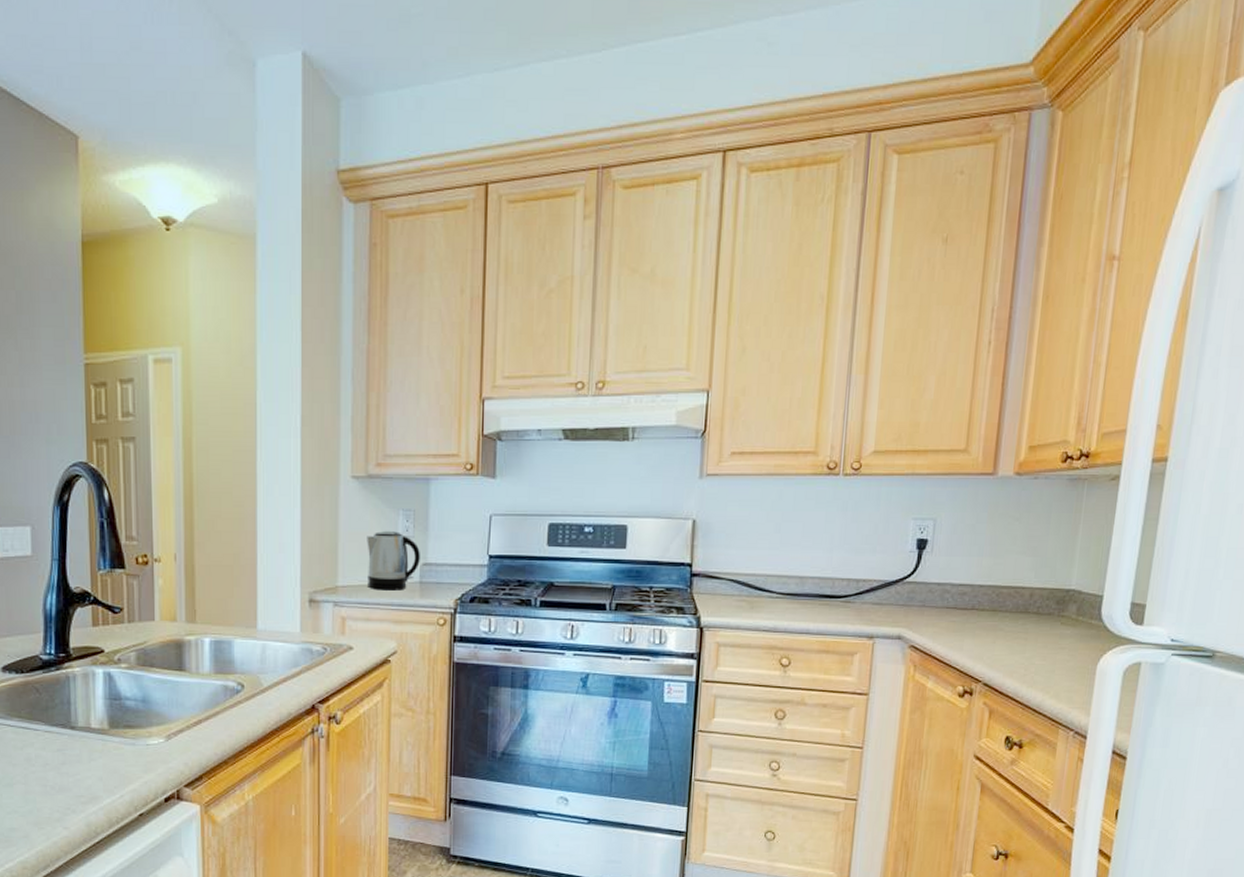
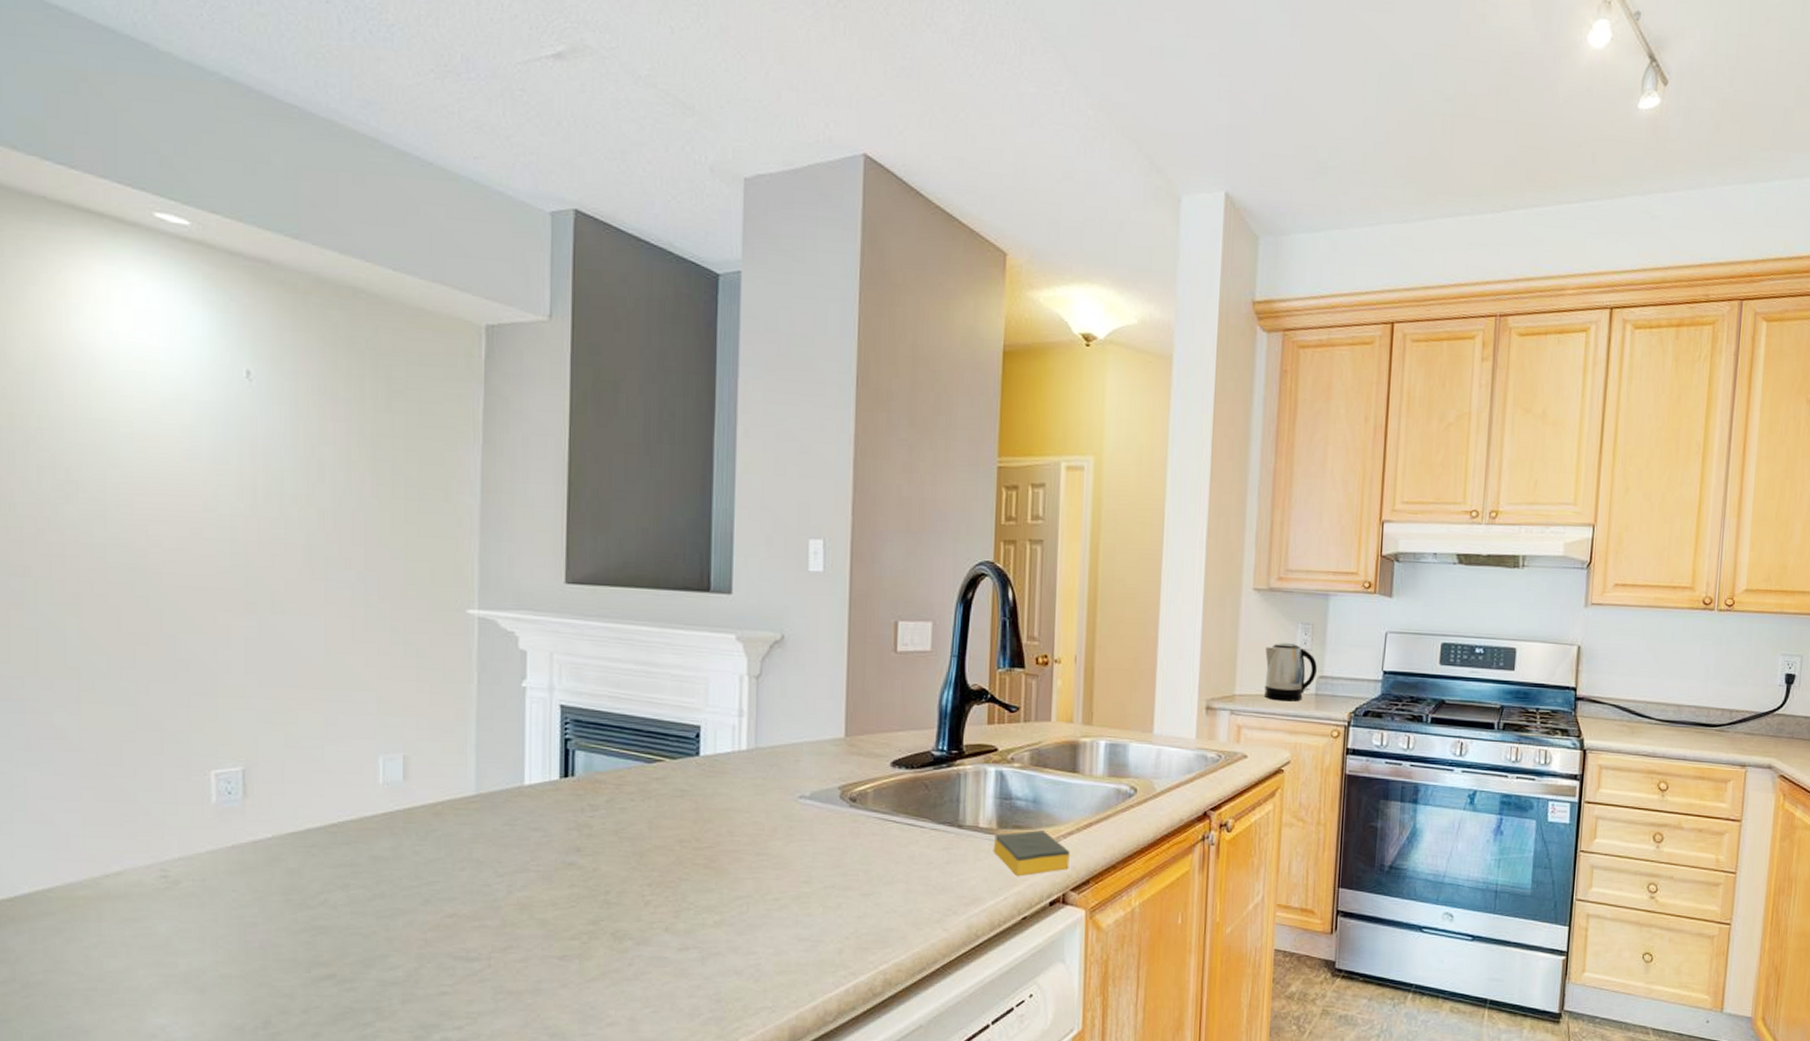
sponge: none [106,729,182,775] -> present [993,830,1070,877]

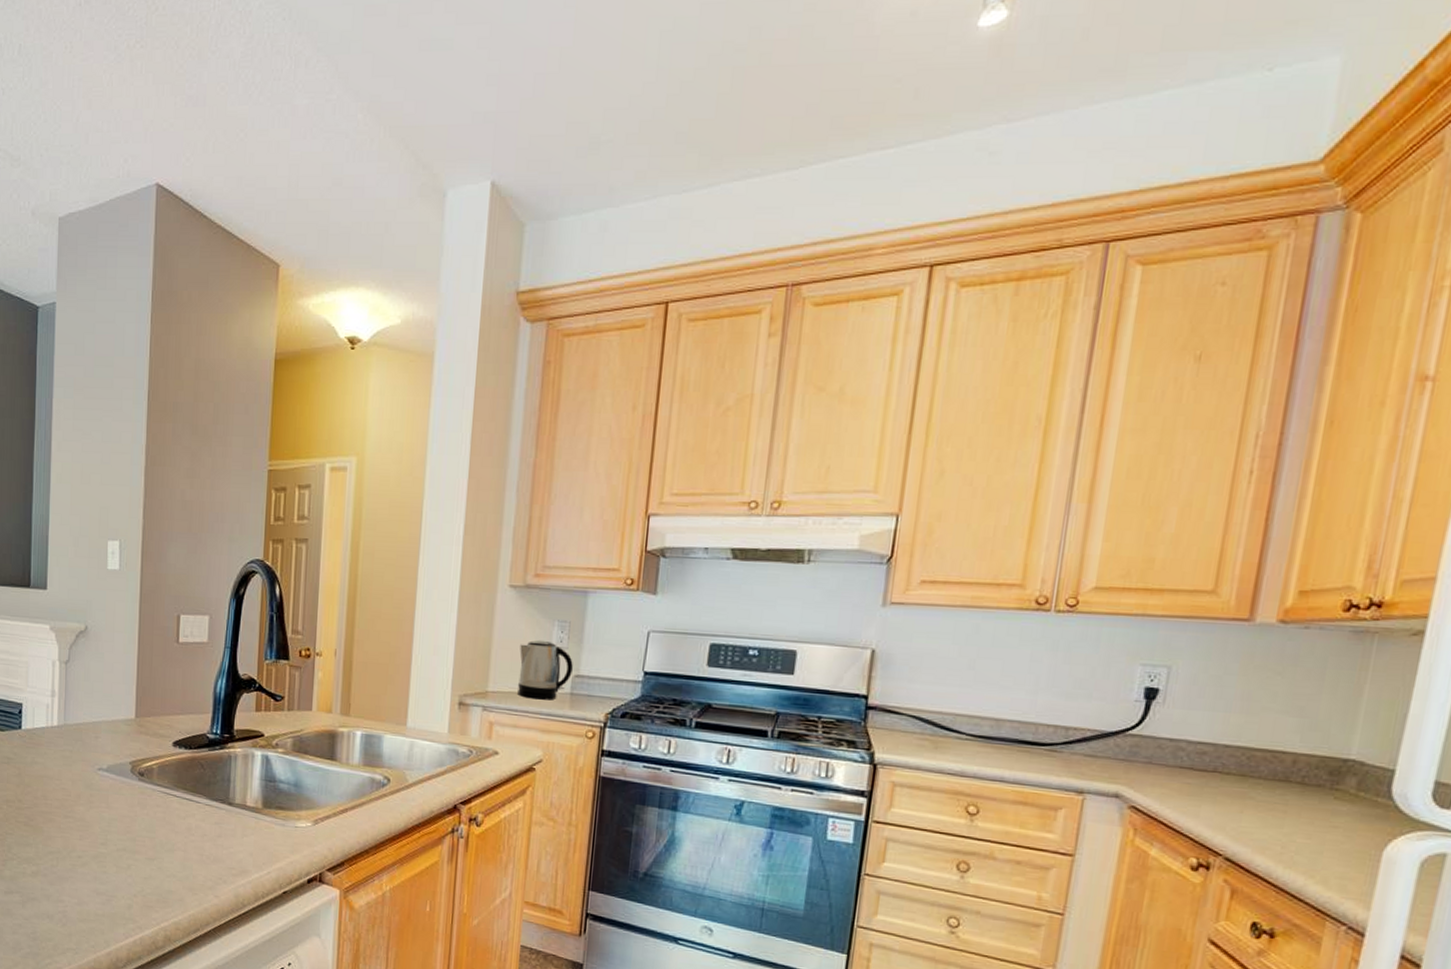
sponge: present [993,830,1070,877] -> none [258,812,327,854]

